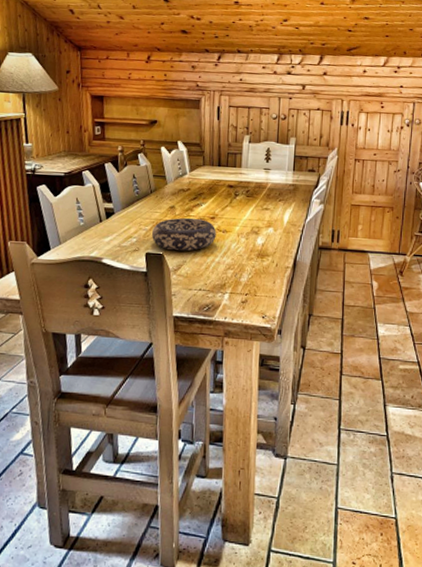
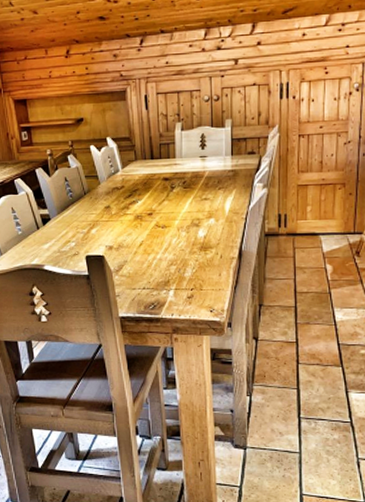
decorative bowl: present [151,217,217,251] -> none [89,216,155,252]

